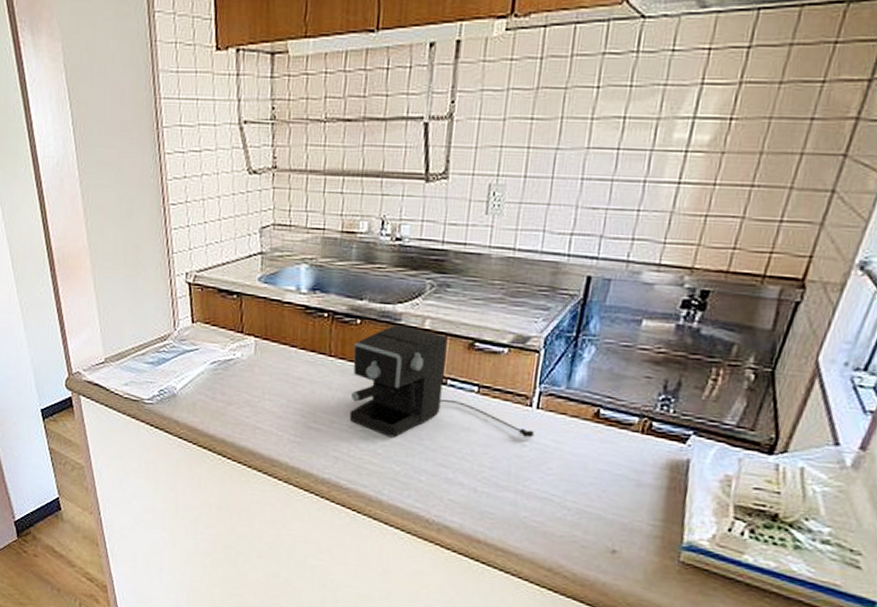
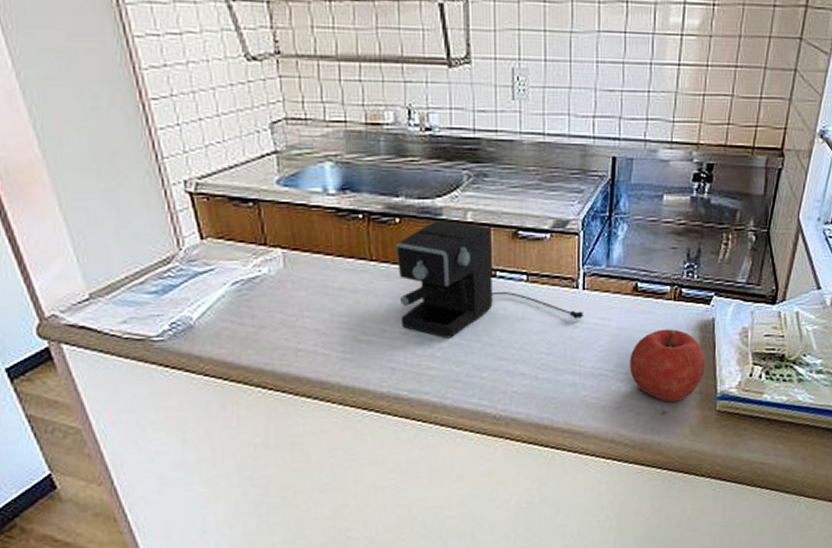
fruit: none [579,462,673,543] -> present [630,329,706,402]

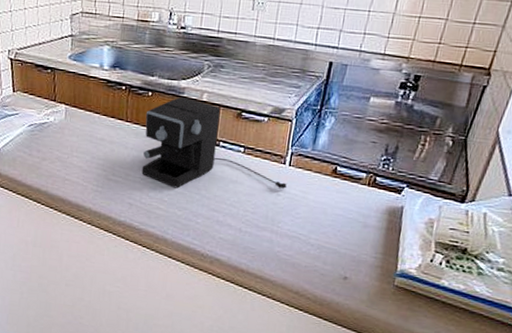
fruit: present [630,329,706,402] -> none [320,208,391,271]

